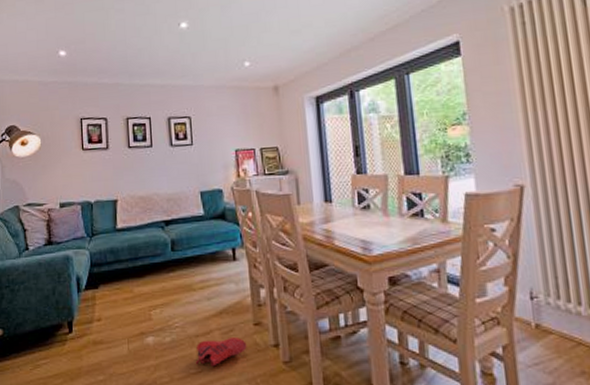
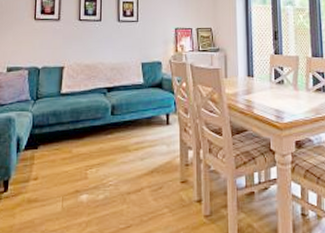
shoe: present [195,338,247,367] -> none [125,194,173,222]

